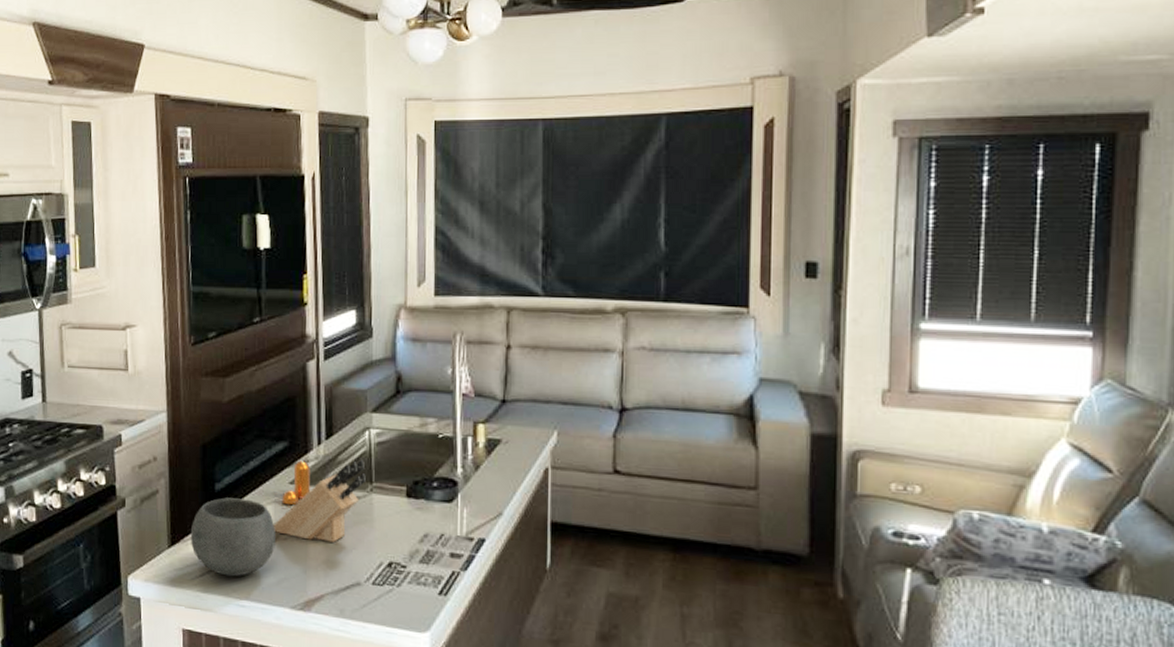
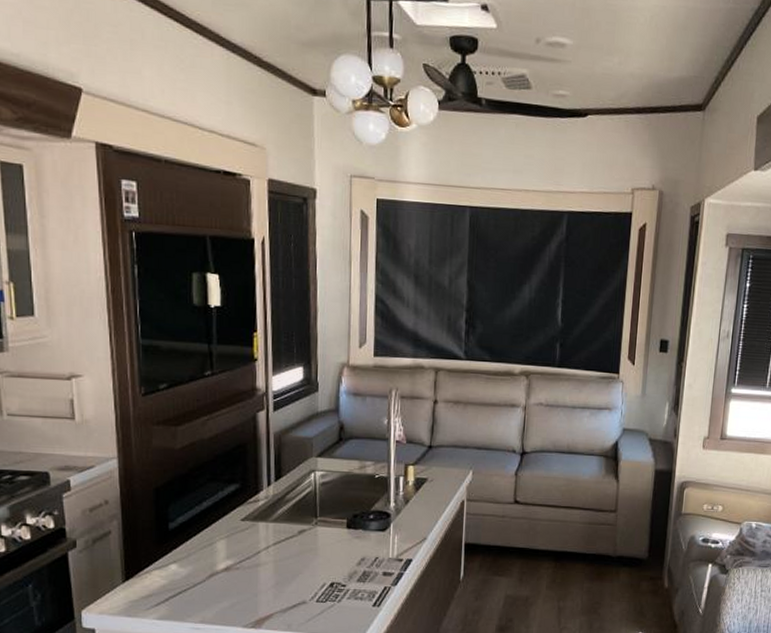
bowl: present [190,497,275,577] -> none [144,535,228,604]
knife block: present [273,459,366,542] -> none [225,497,311,569]
pepper shaker: present [282,460,310,505] -> none [234,500,260,540]

